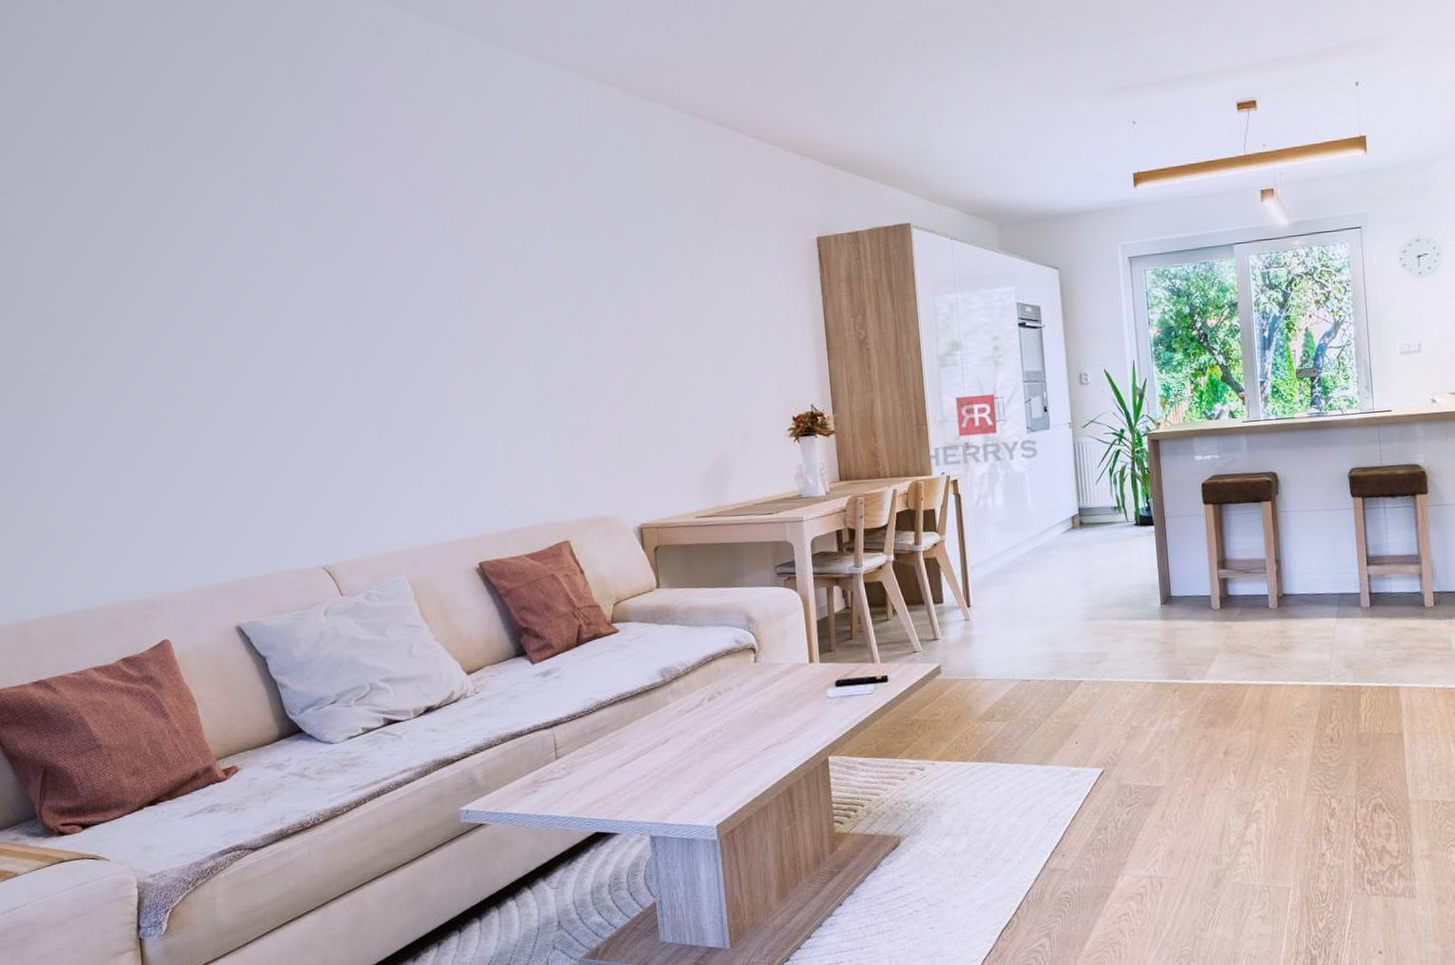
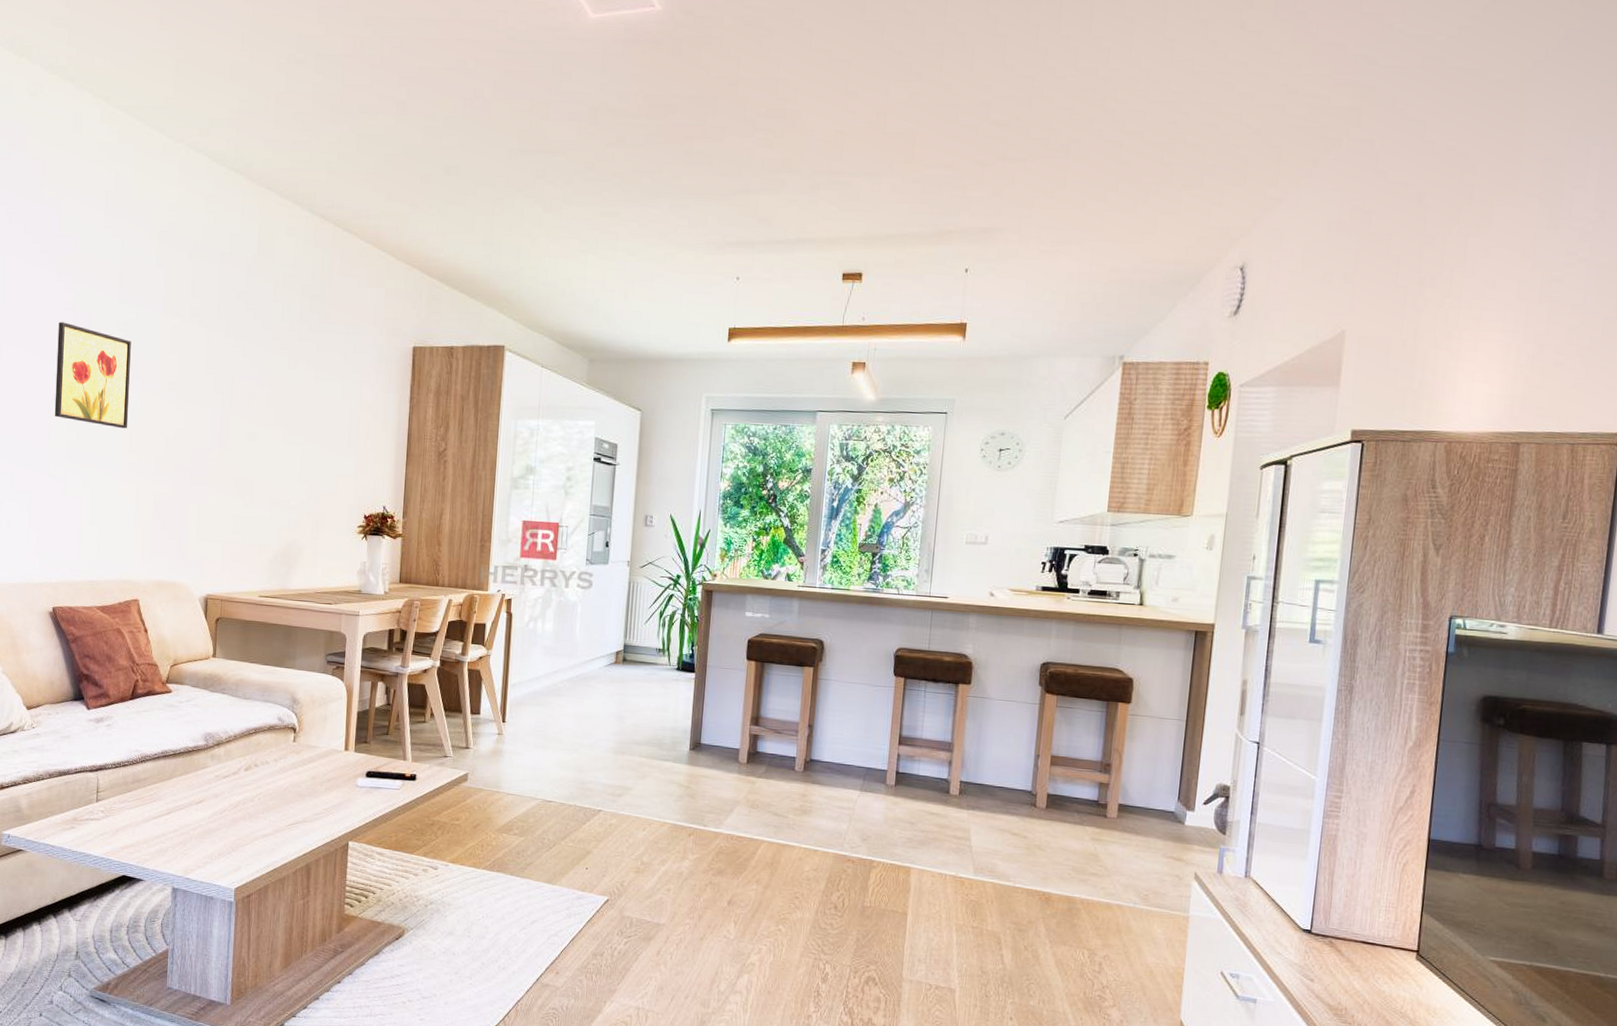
wall art: none [441,263,531,366] -> present [54,322,131,429]

